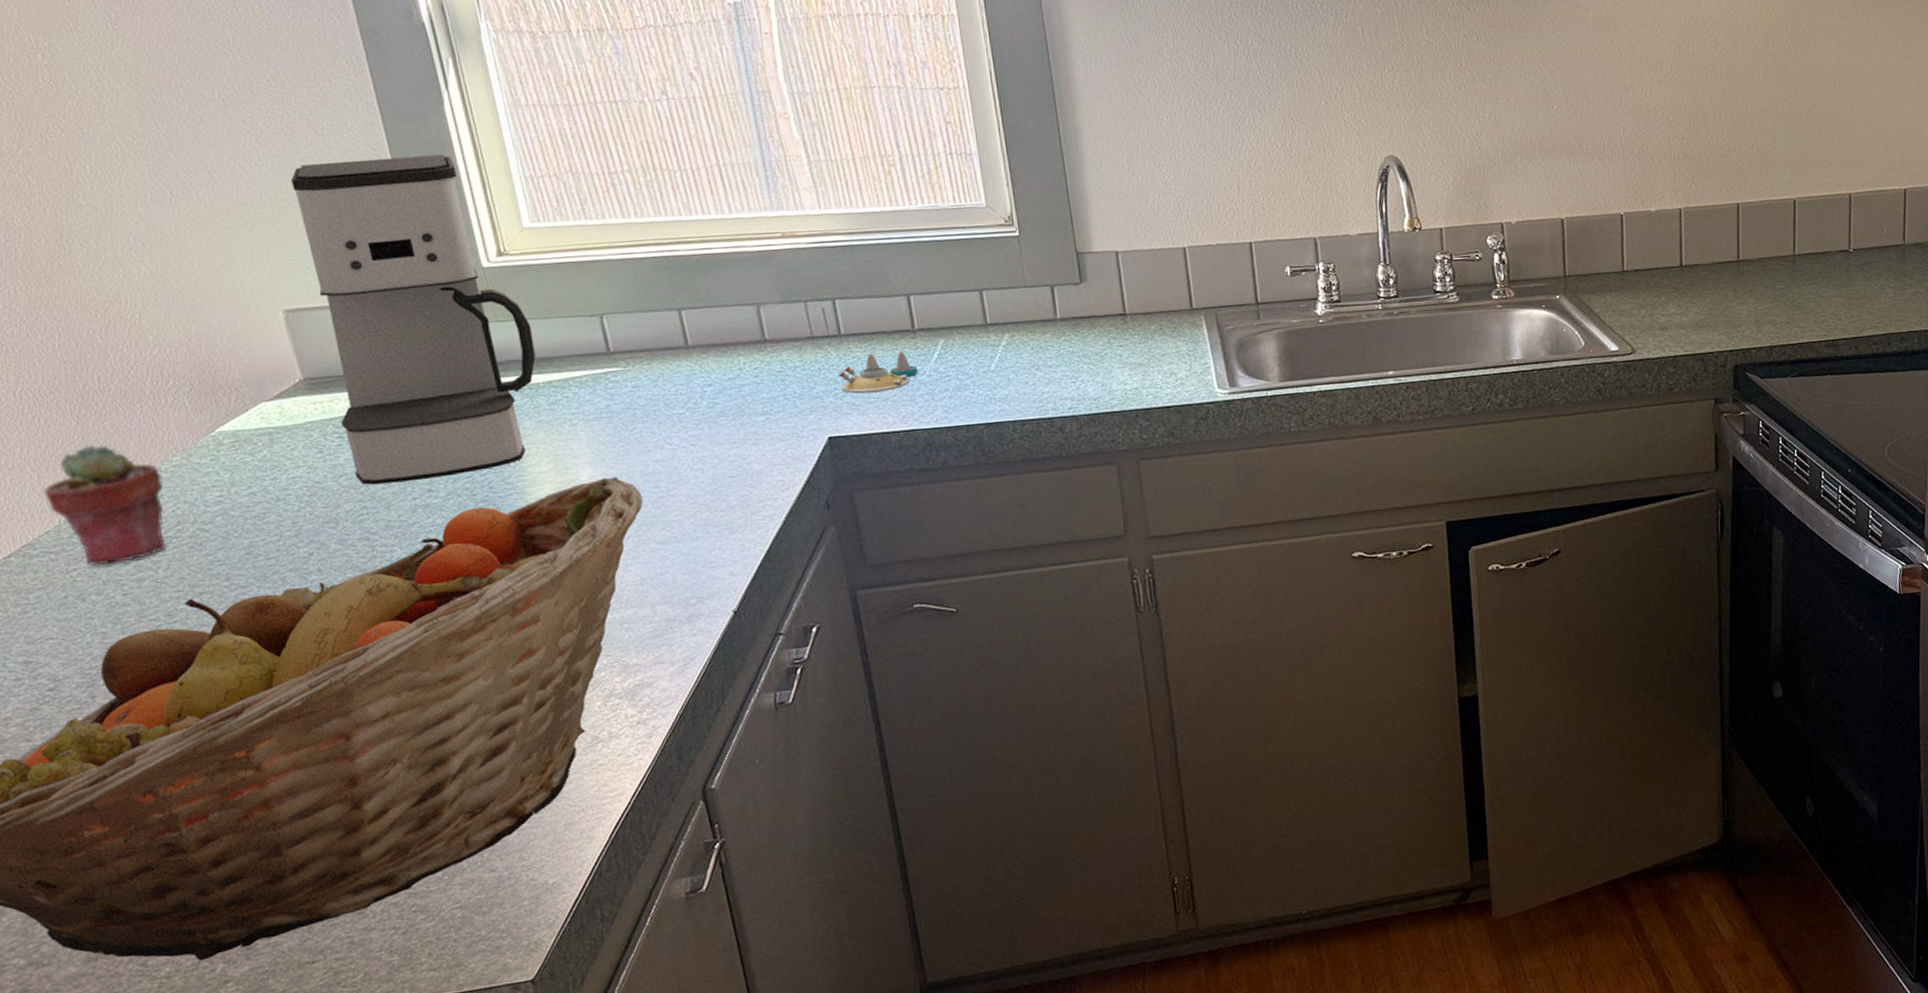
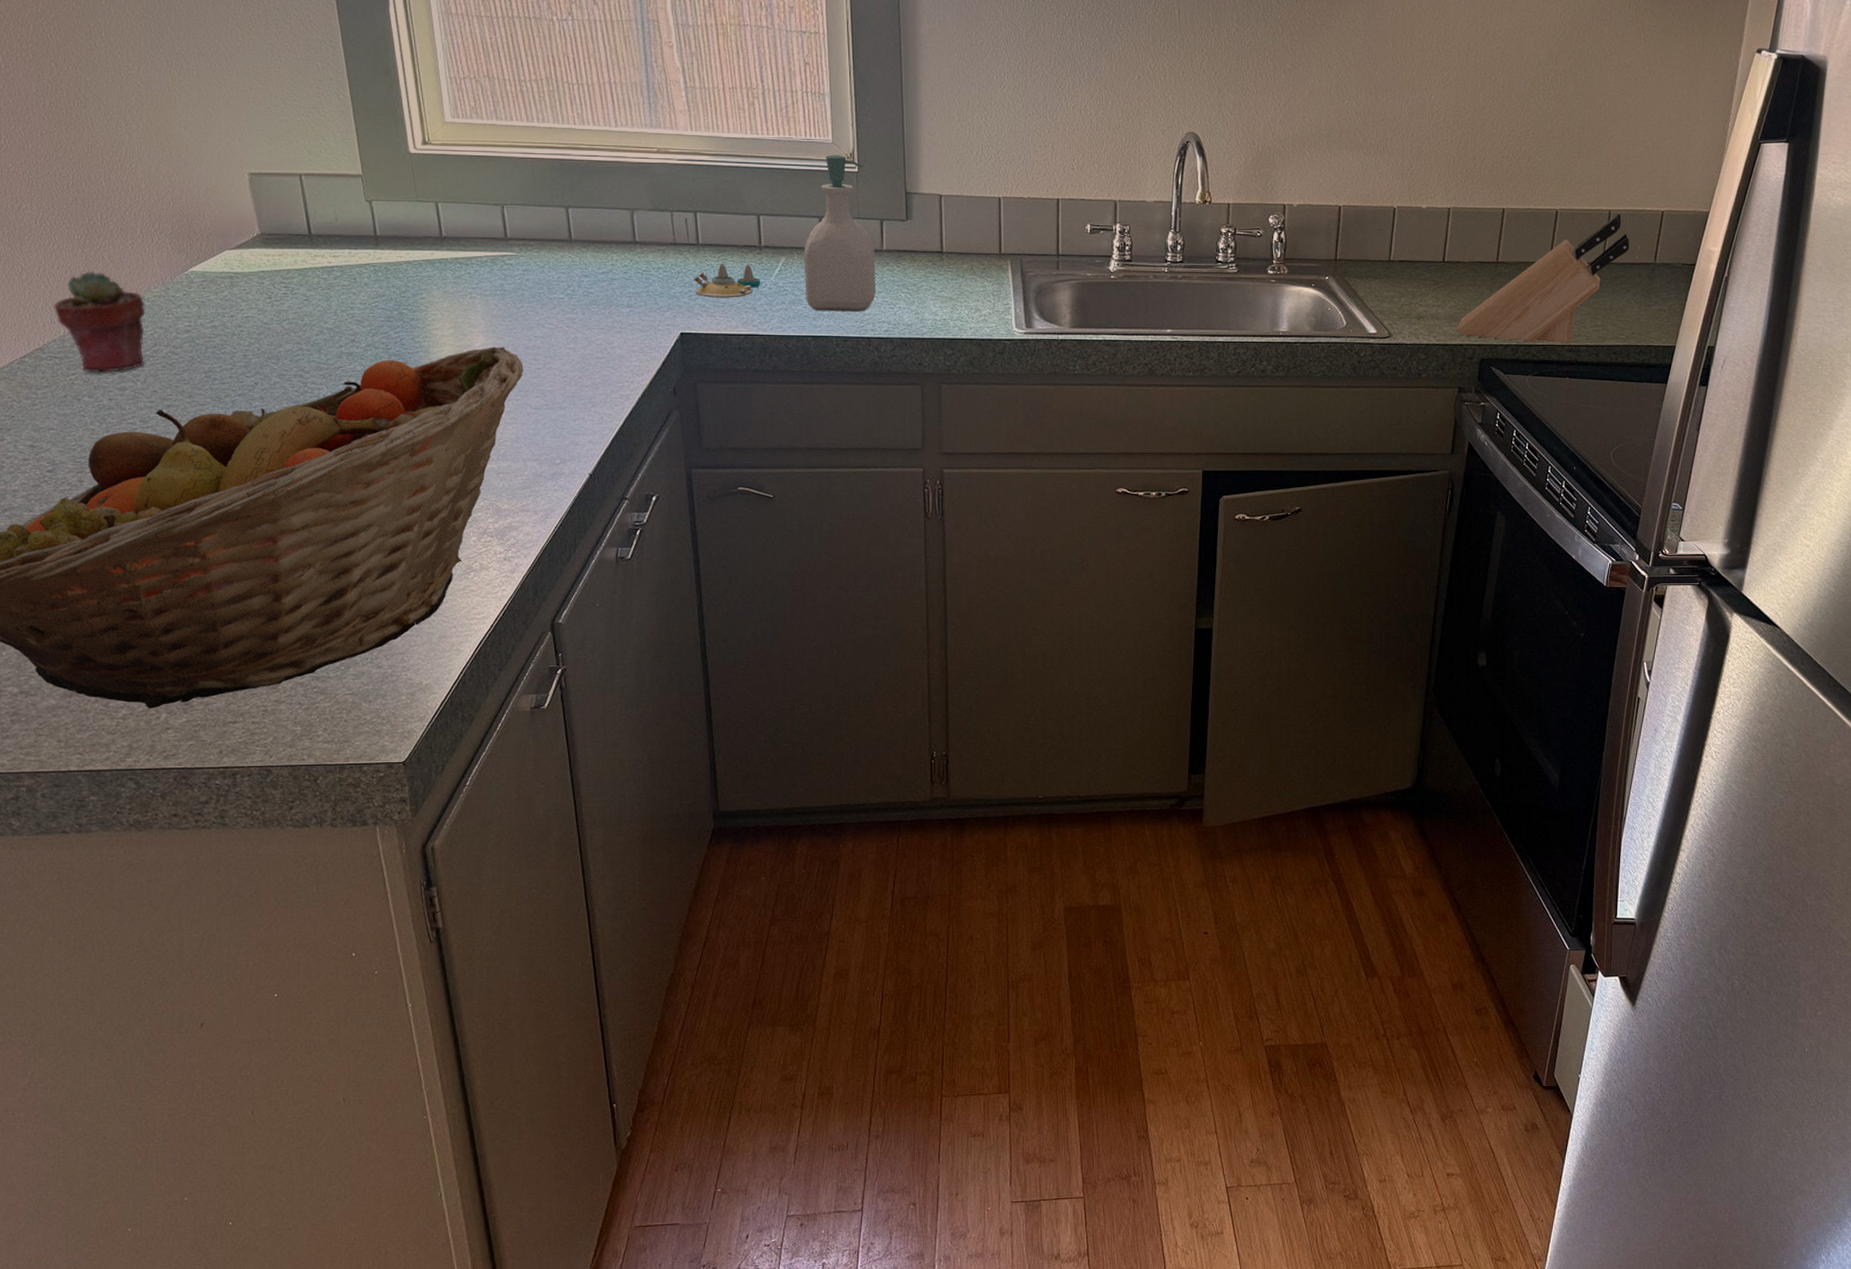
coffee maker: present [290,154,536,485] -> none [262,48,446,331]
soap bottle: none [965,219,1054,395] -> present [804,155,877,312]
knife block: none [1704,196,1876,343] -> present [1456,213,1630,344]

